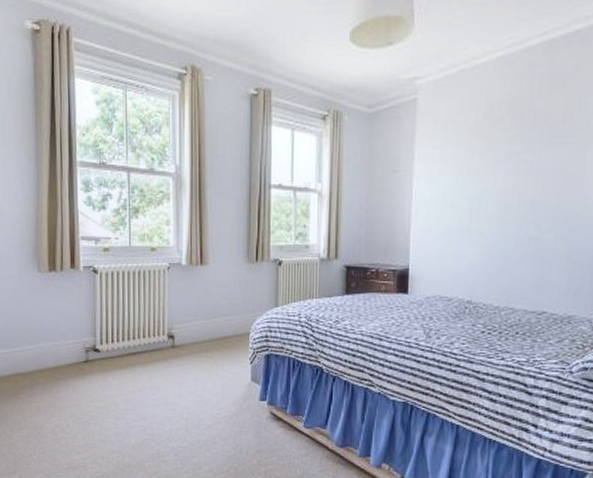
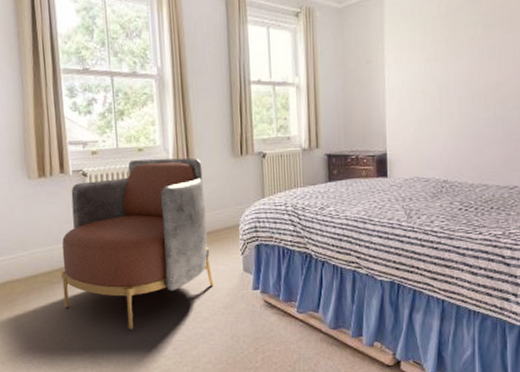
armchair: none [66,260,220,433] -> present [61,157,214,330]

